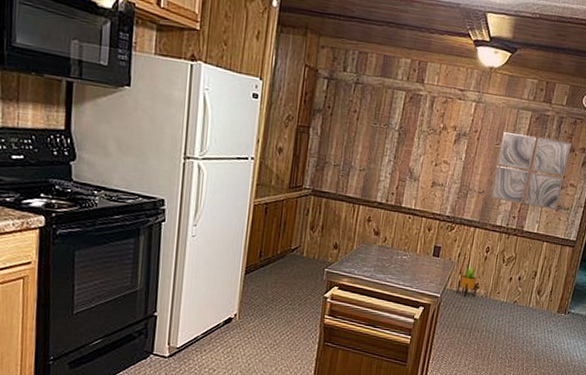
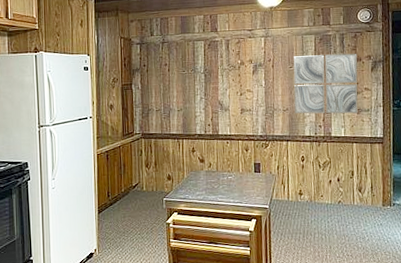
potted plant: present [456,263,478,298] -> none [282,174,301,205]

